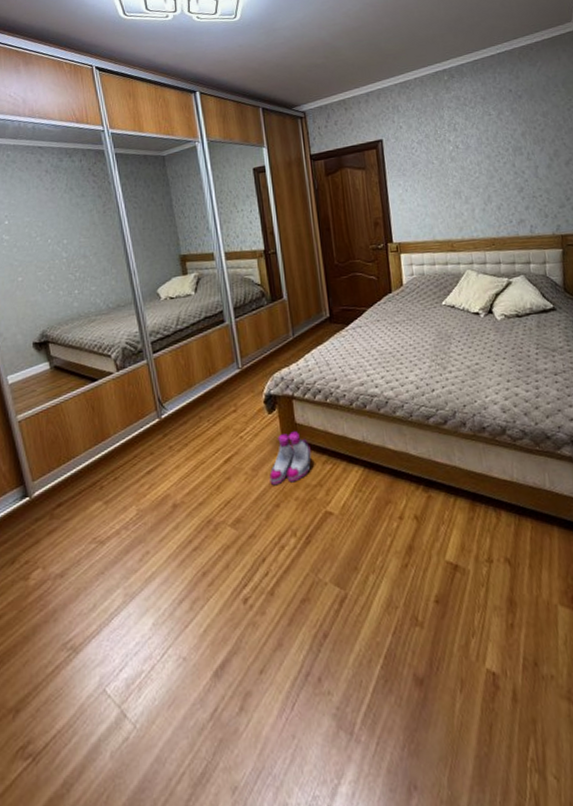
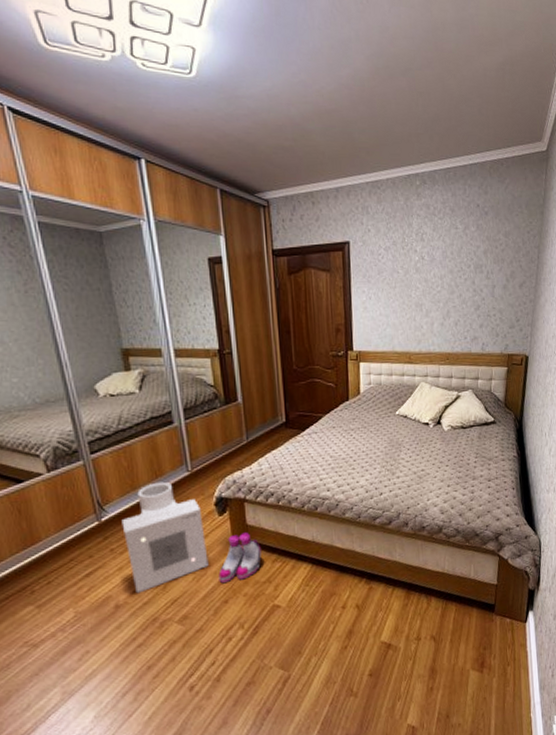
air purifier: none [179,379,260,493] -> present [121,481,209,594]

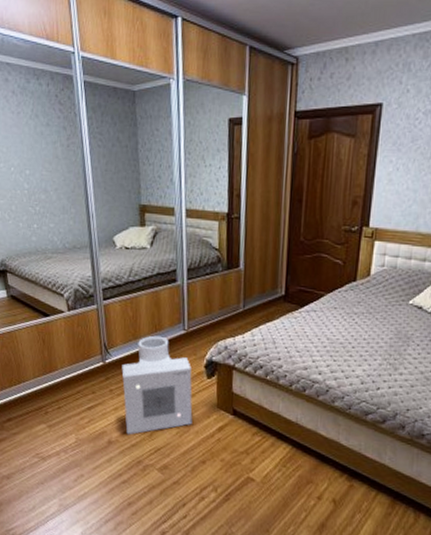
boots: present [218,532,262,584] -> none [199,399,243,445]

